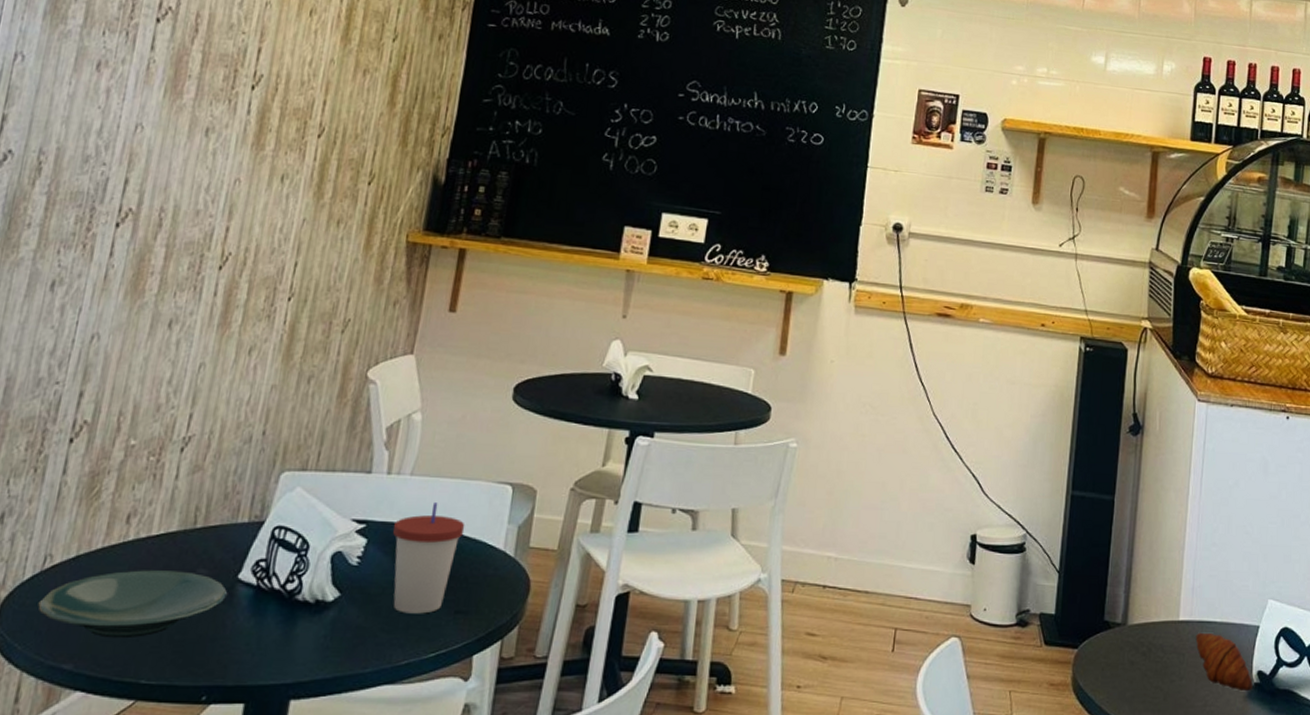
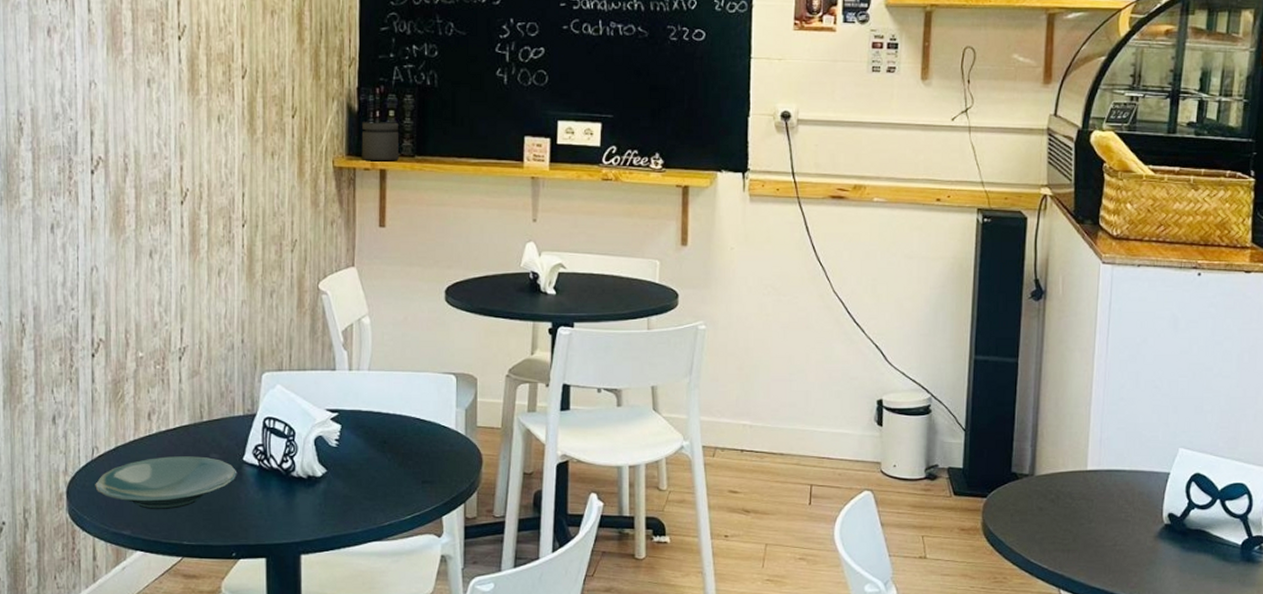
cup: present [393,503,465,614] -> none [361,392,420,484]
jar: none [440,196,487,241] -> present [361,122,399,162]
croissant: present [1195,632,1253,692] -> none [1104,480,1163,532]

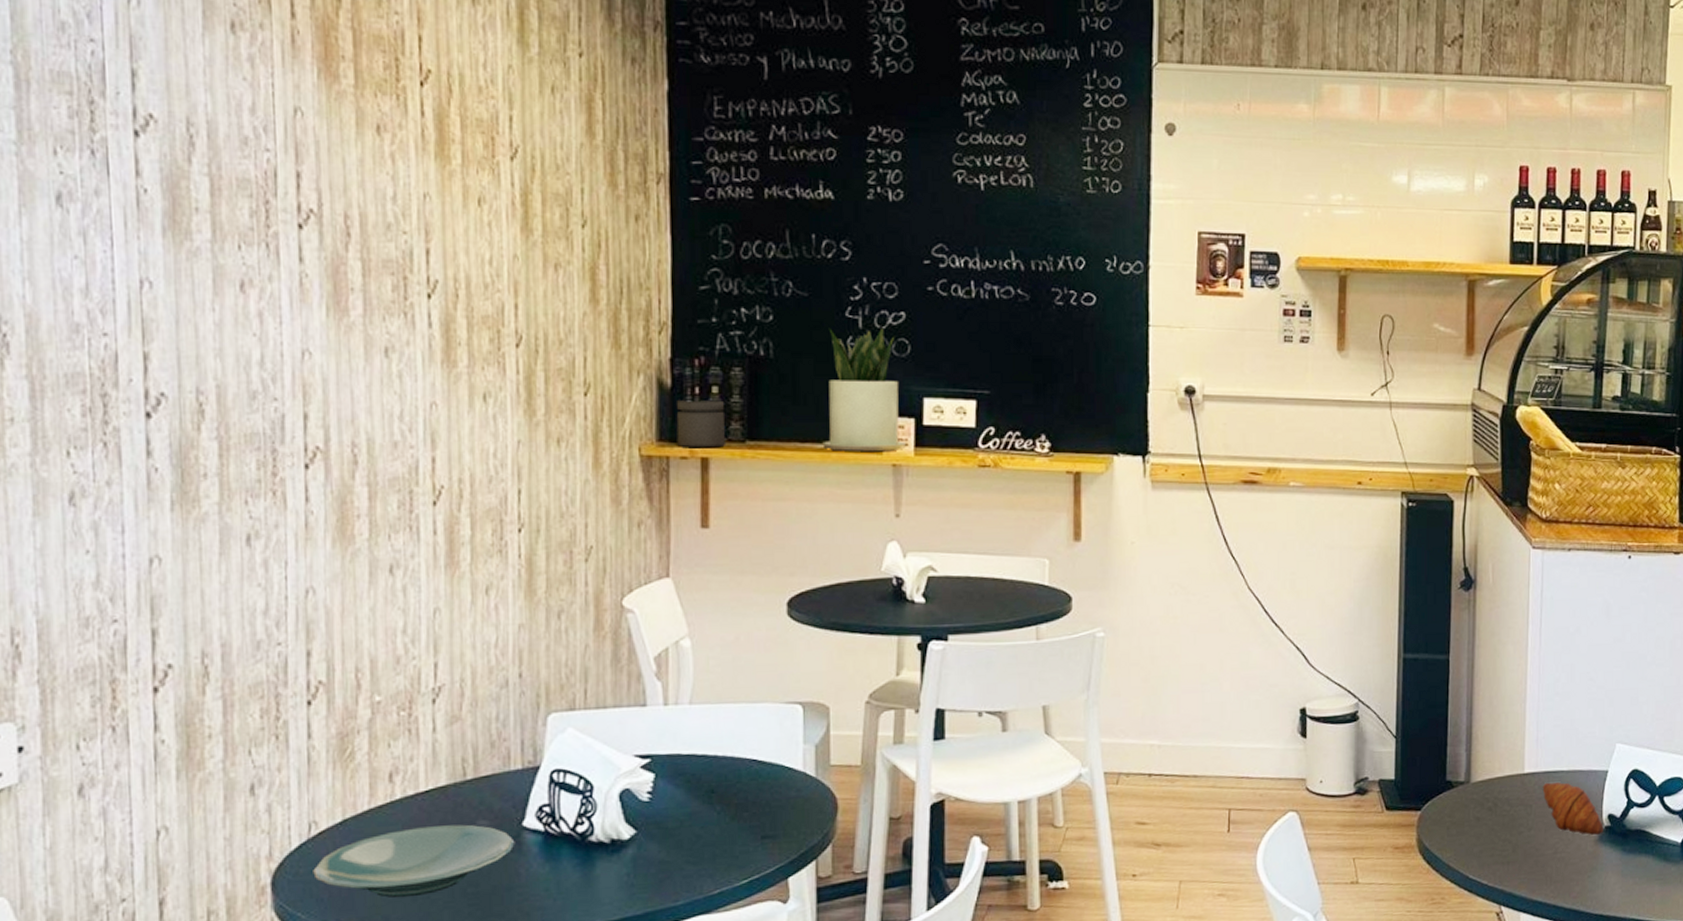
planter: none [475,61,542,166] -> present [822,328,906,452]
croissant: none [1104,480,1163,532] -> present [1542,782,1603,836]

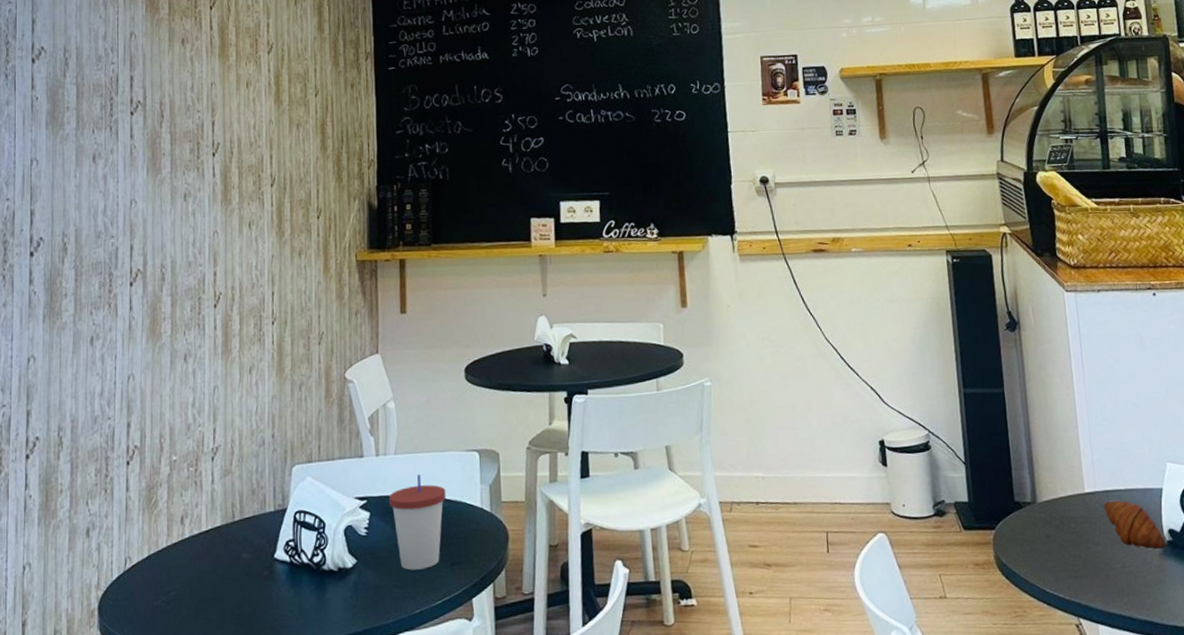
saucer: present [313,824,515,898] -> none [127,557,269,619]
jar: present [676,400,725,449] -> none [381,215,416,253]
cup: none [681,730,758,844] -> present [389,474,447,570]
planter: present [822,328,906,452] -> none [487,151,548,248]

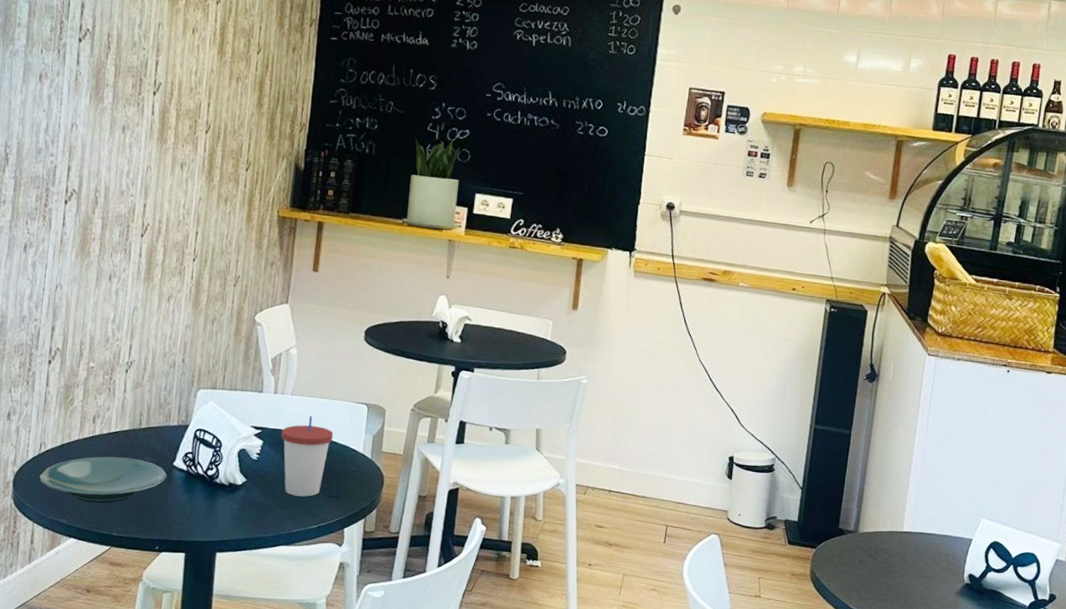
saucer: none [127,557,269,619] -> present [39,456,167,503]
planter: none [487,151,548,248] -> present [401,137,460,230]
croissant: present [1103,500,1167,550] -> none [916,541,964,590]

